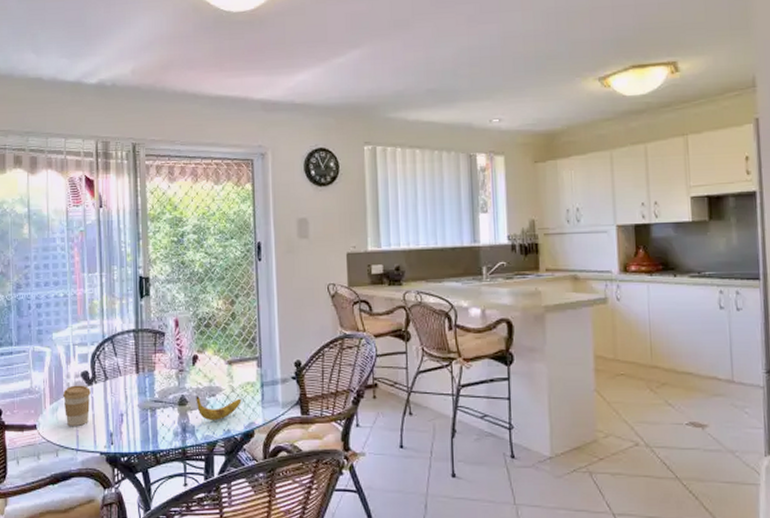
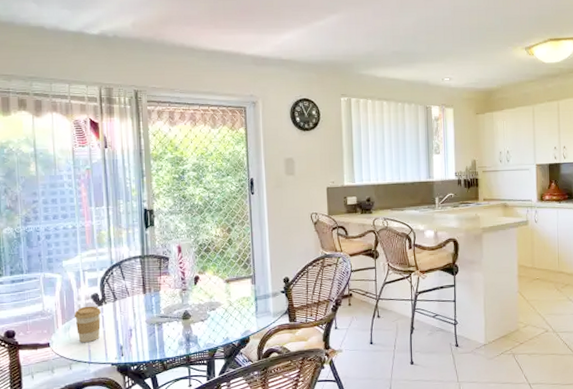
banana: present [196,396,242,421] -> none [198,310,238,331]

